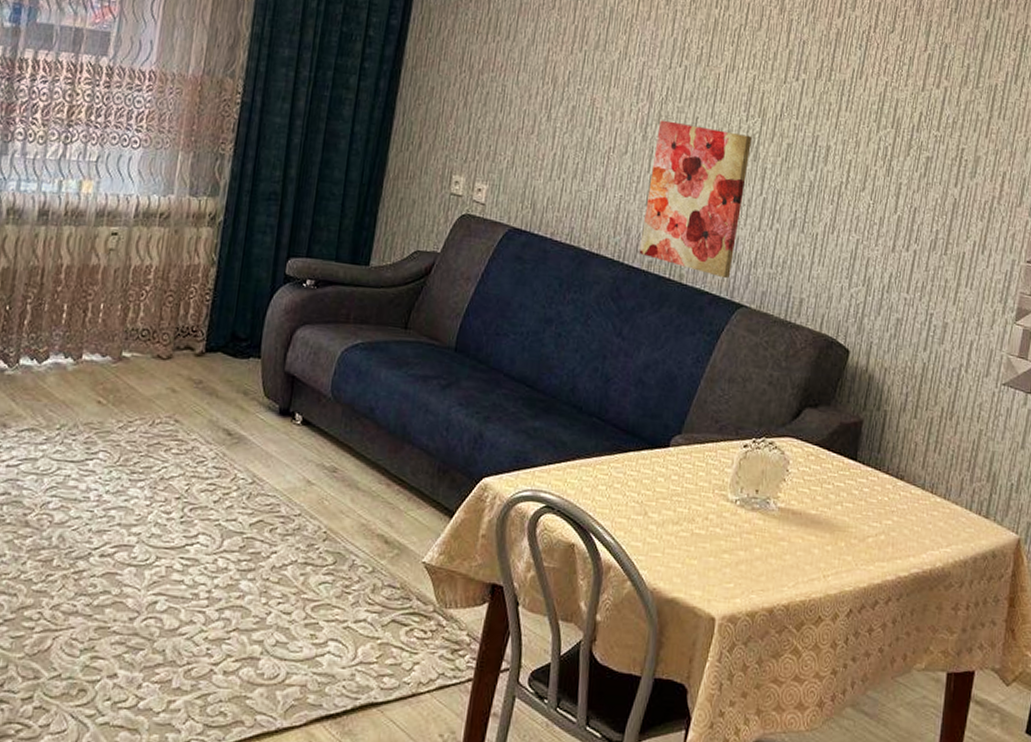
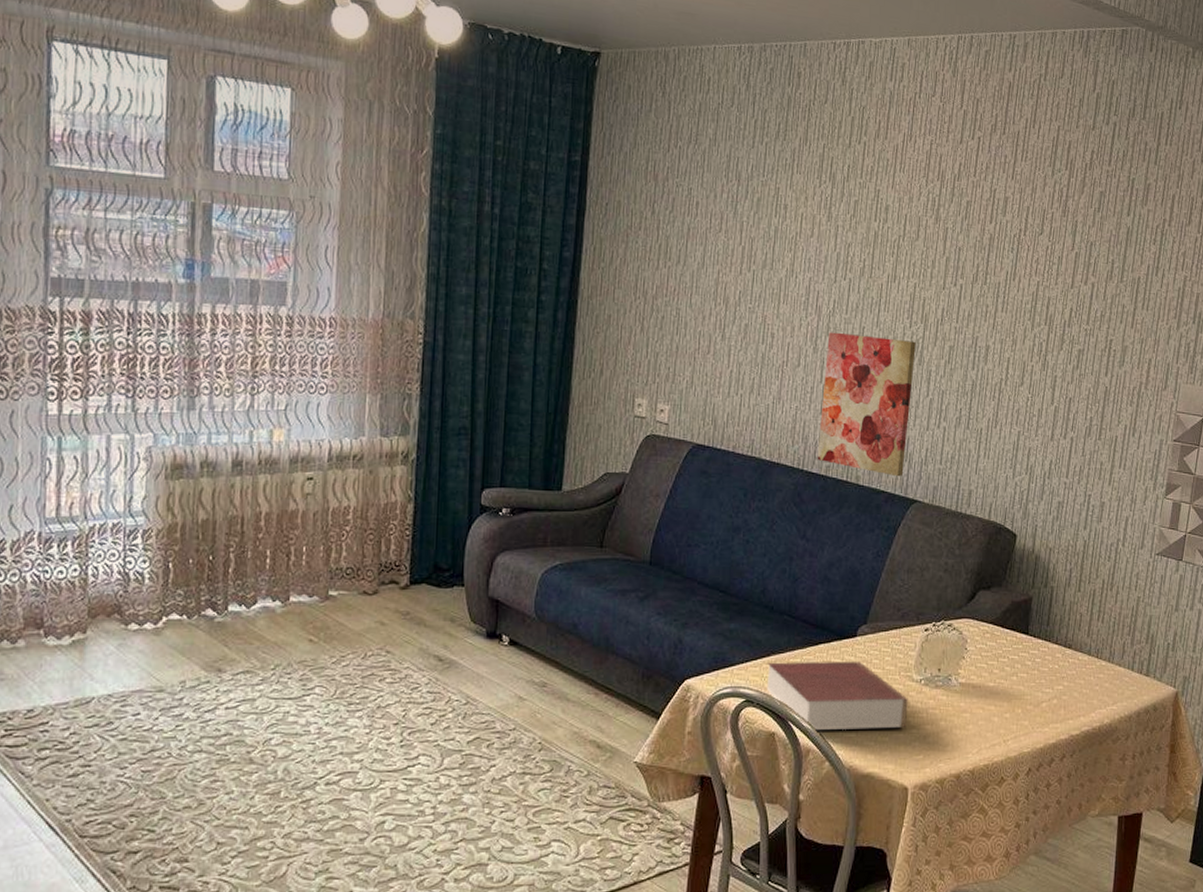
book: none [569,466,721,551] -> present [766,661,908,730]

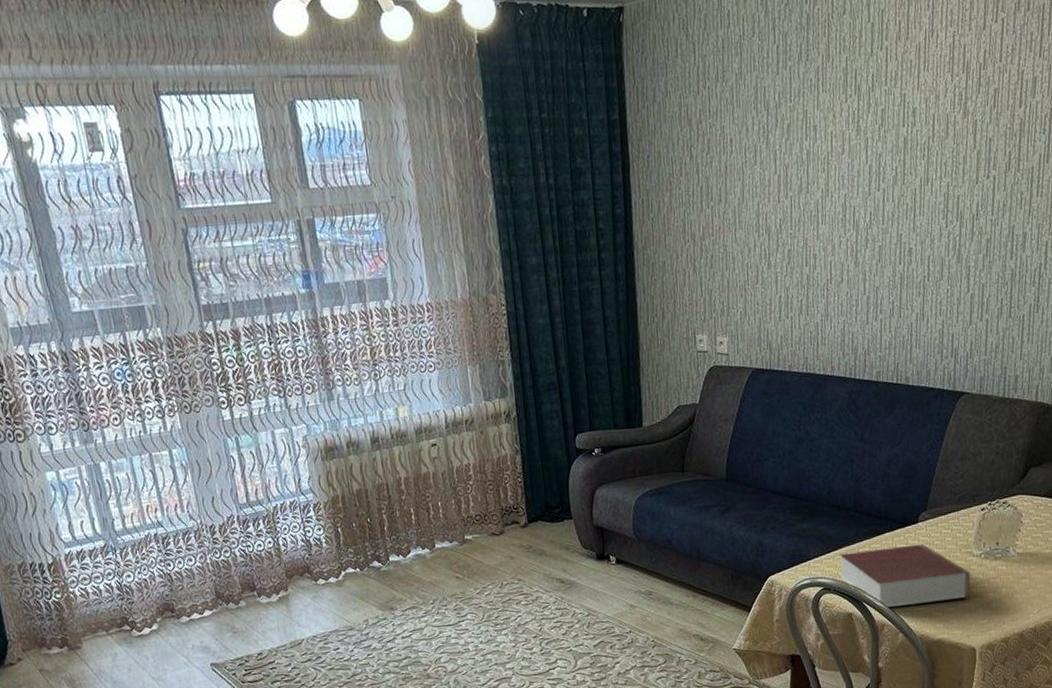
wall art: present [817,331,916,477] -> none [867,240,954,373]

